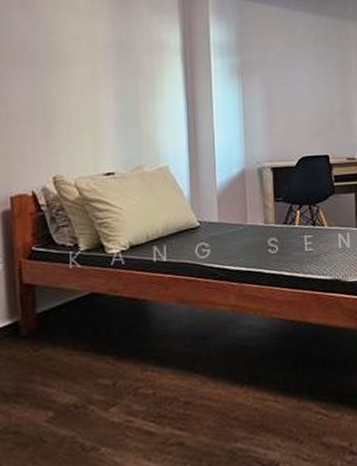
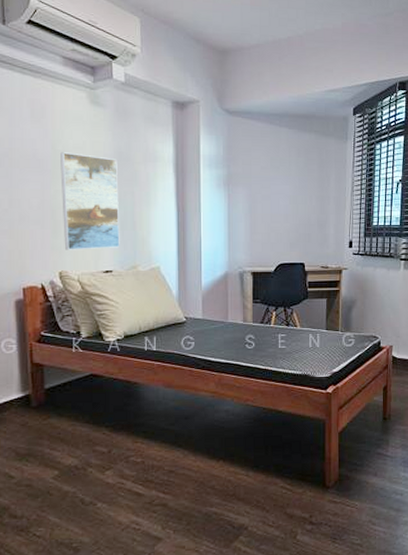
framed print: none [54,43,123,152] -> present [60,152,120,250]

